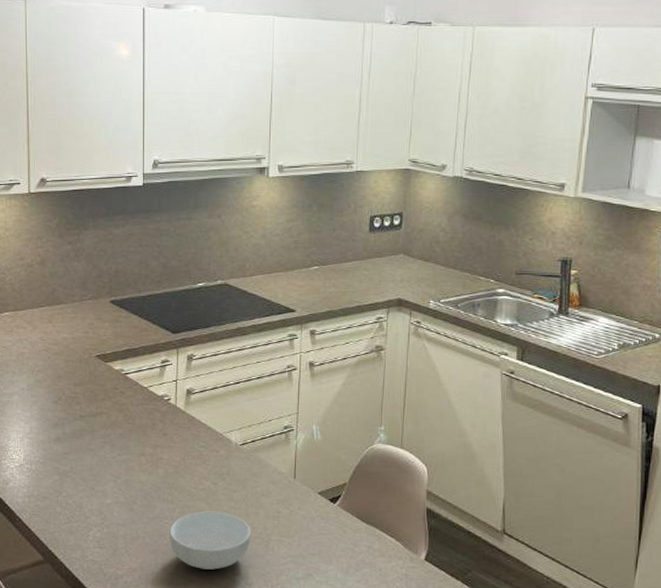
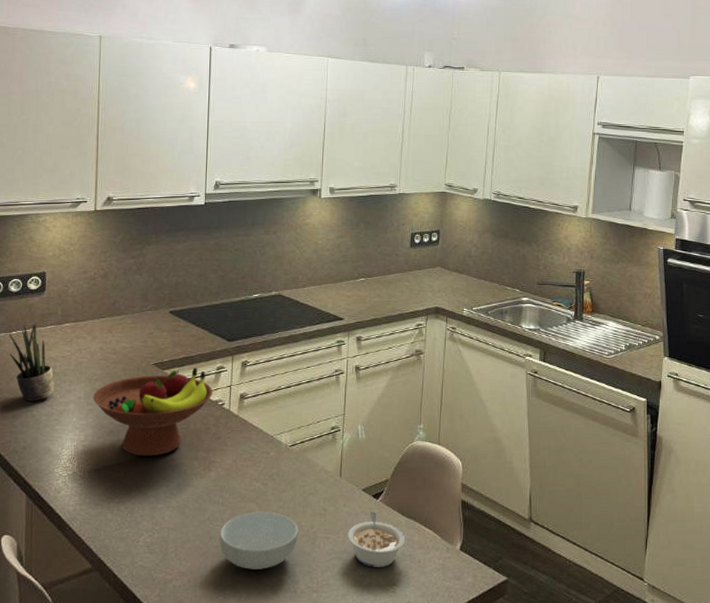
fruit bowl: none [36,361,158,451] -> present [93,368,213,457]
legume: none [303,516,365,575] -> present [348,512,406,568]

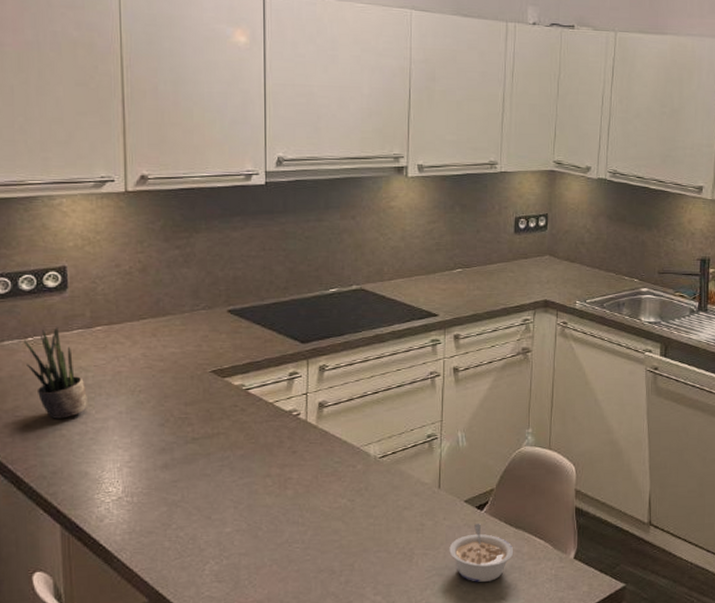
fruit bowl: present [93,368,213,457] -> none [137,374,286,476]
cereal bowl: present [219,511,299,570] -> none [301,530,393,593]

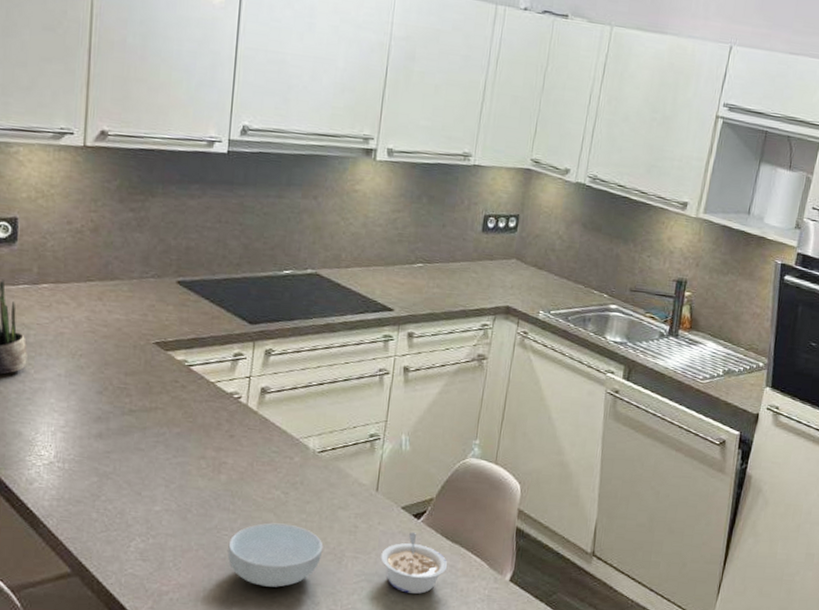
cereal bowl: none [301,530,393,593] -> present [227,523,323,587]

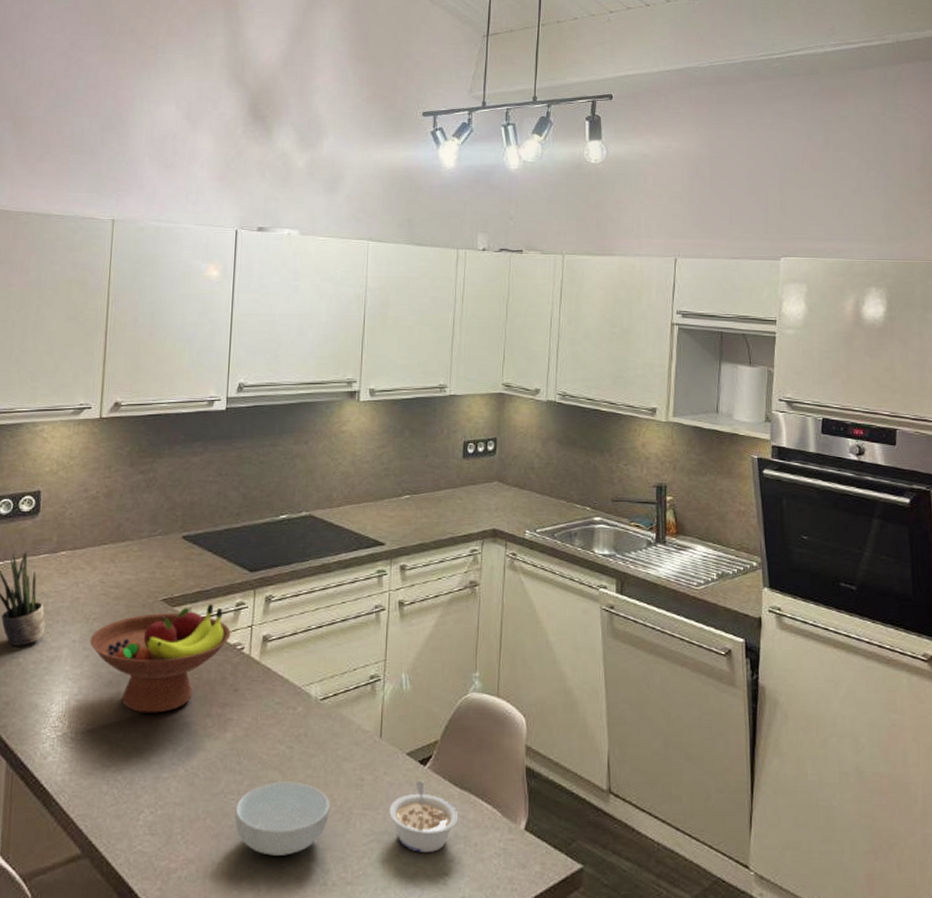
fruit bowl: none [76,352,228,451] -> present [89,604,231,713]

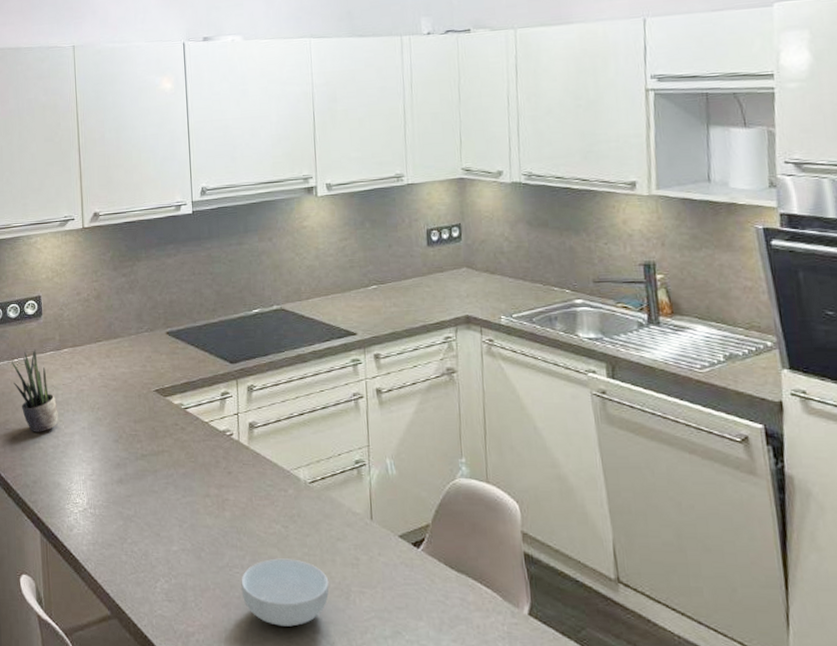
fruit bowl: present [89,604,231,713] -> none [96,394,220,493]
legume: present [389,781,459,854] -> none [387,563,458,633]

